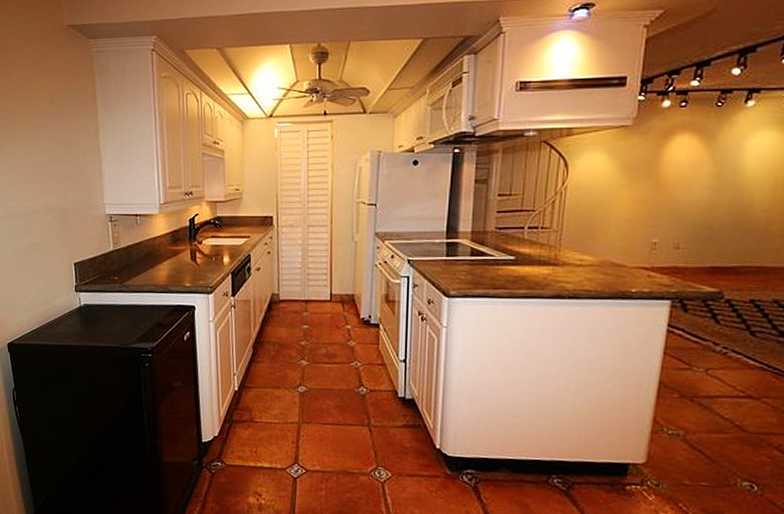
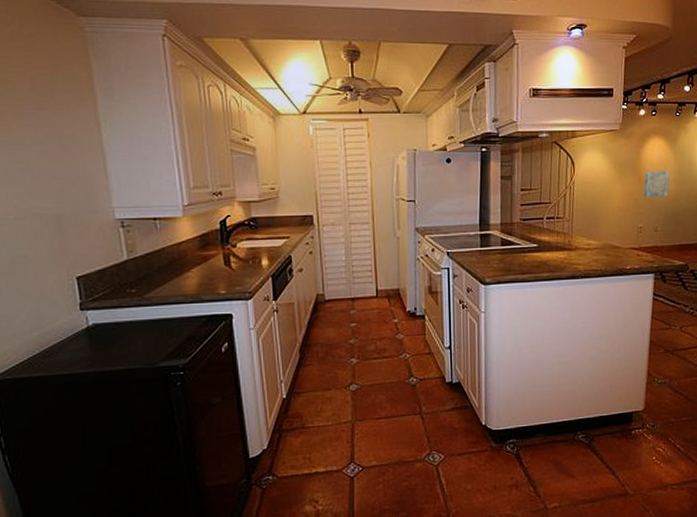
wall art: none [662,175,702,207] -> present [644,171,670,197]

